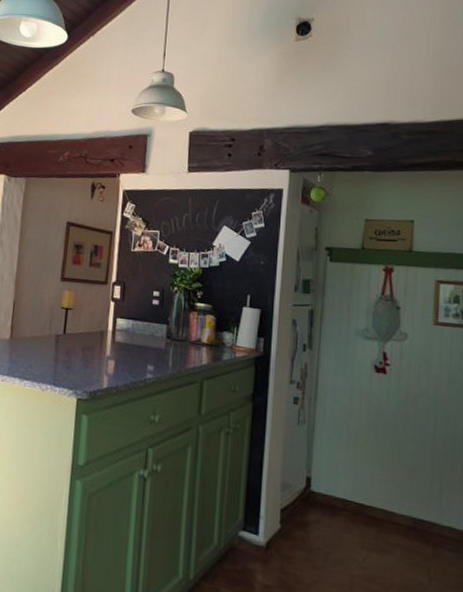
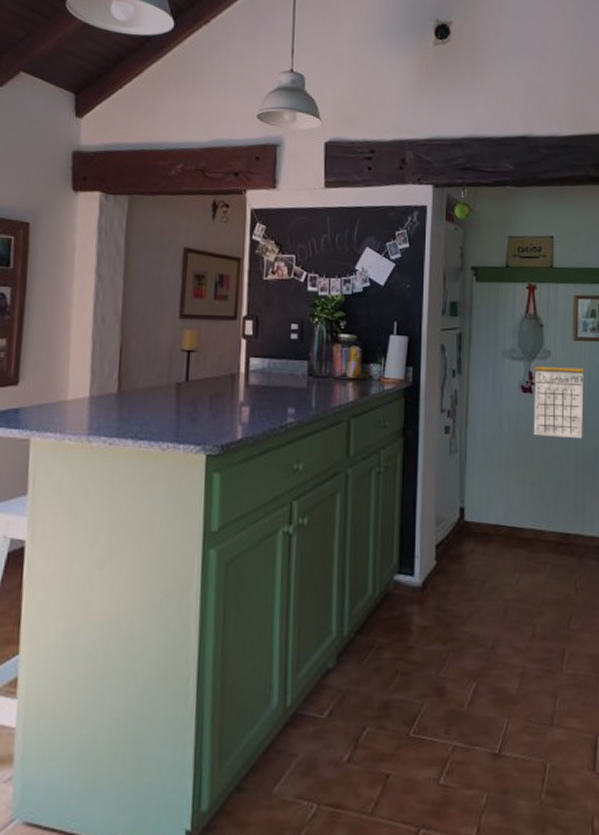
calendar: none [386,347,445,425] -> present [533,365,585,439]

